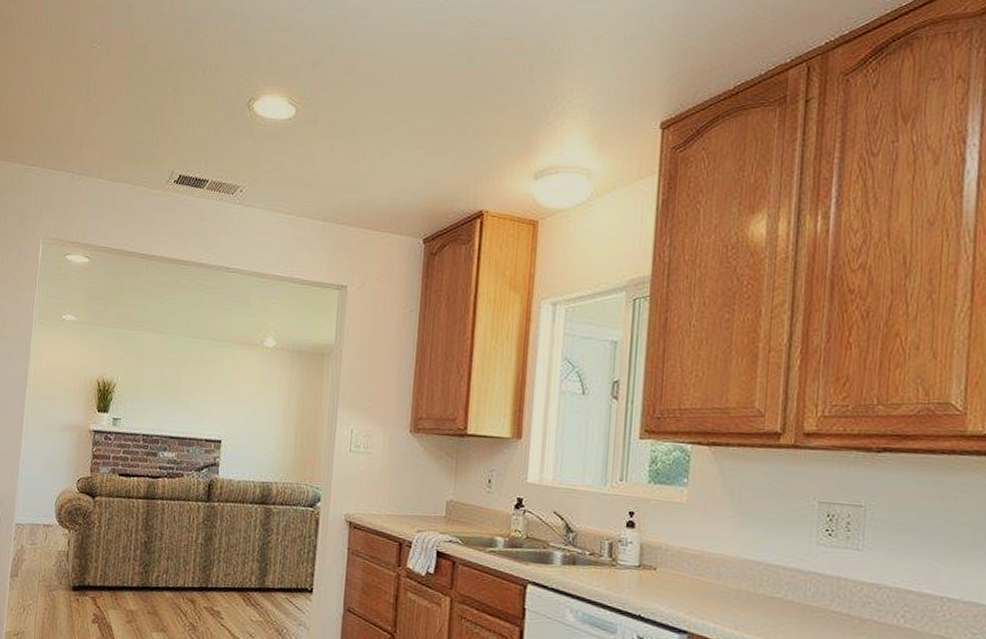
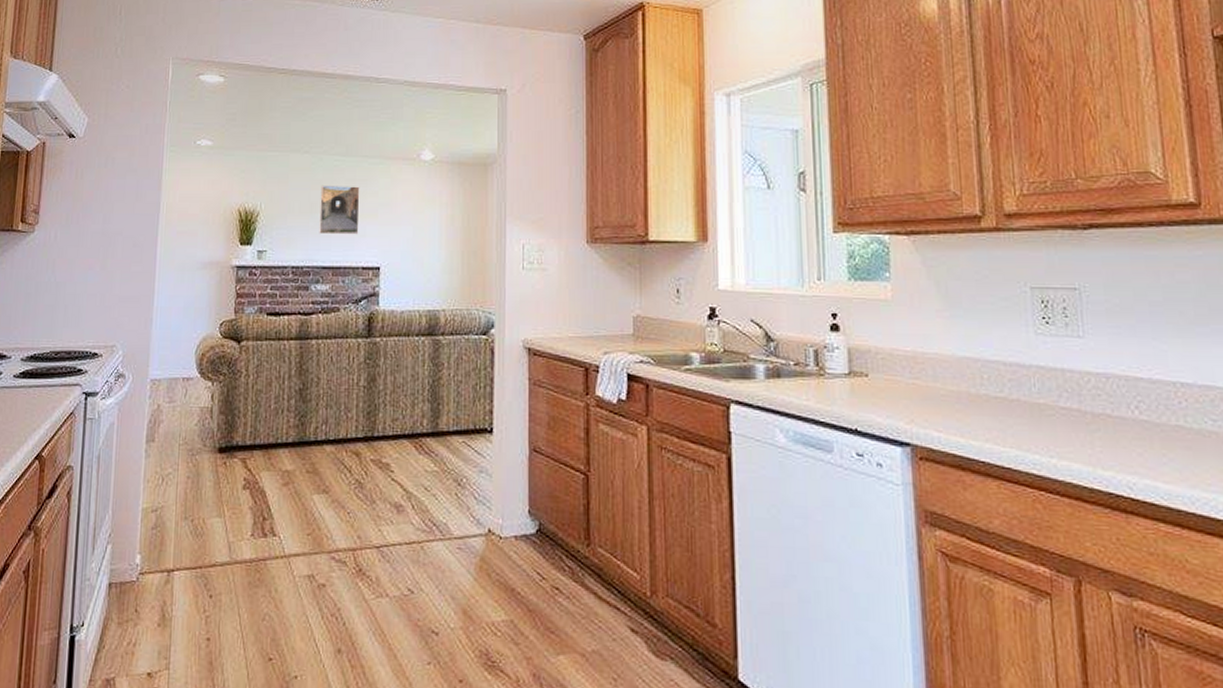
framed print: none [168,363,207,410] -> present [319,185,360,235]

